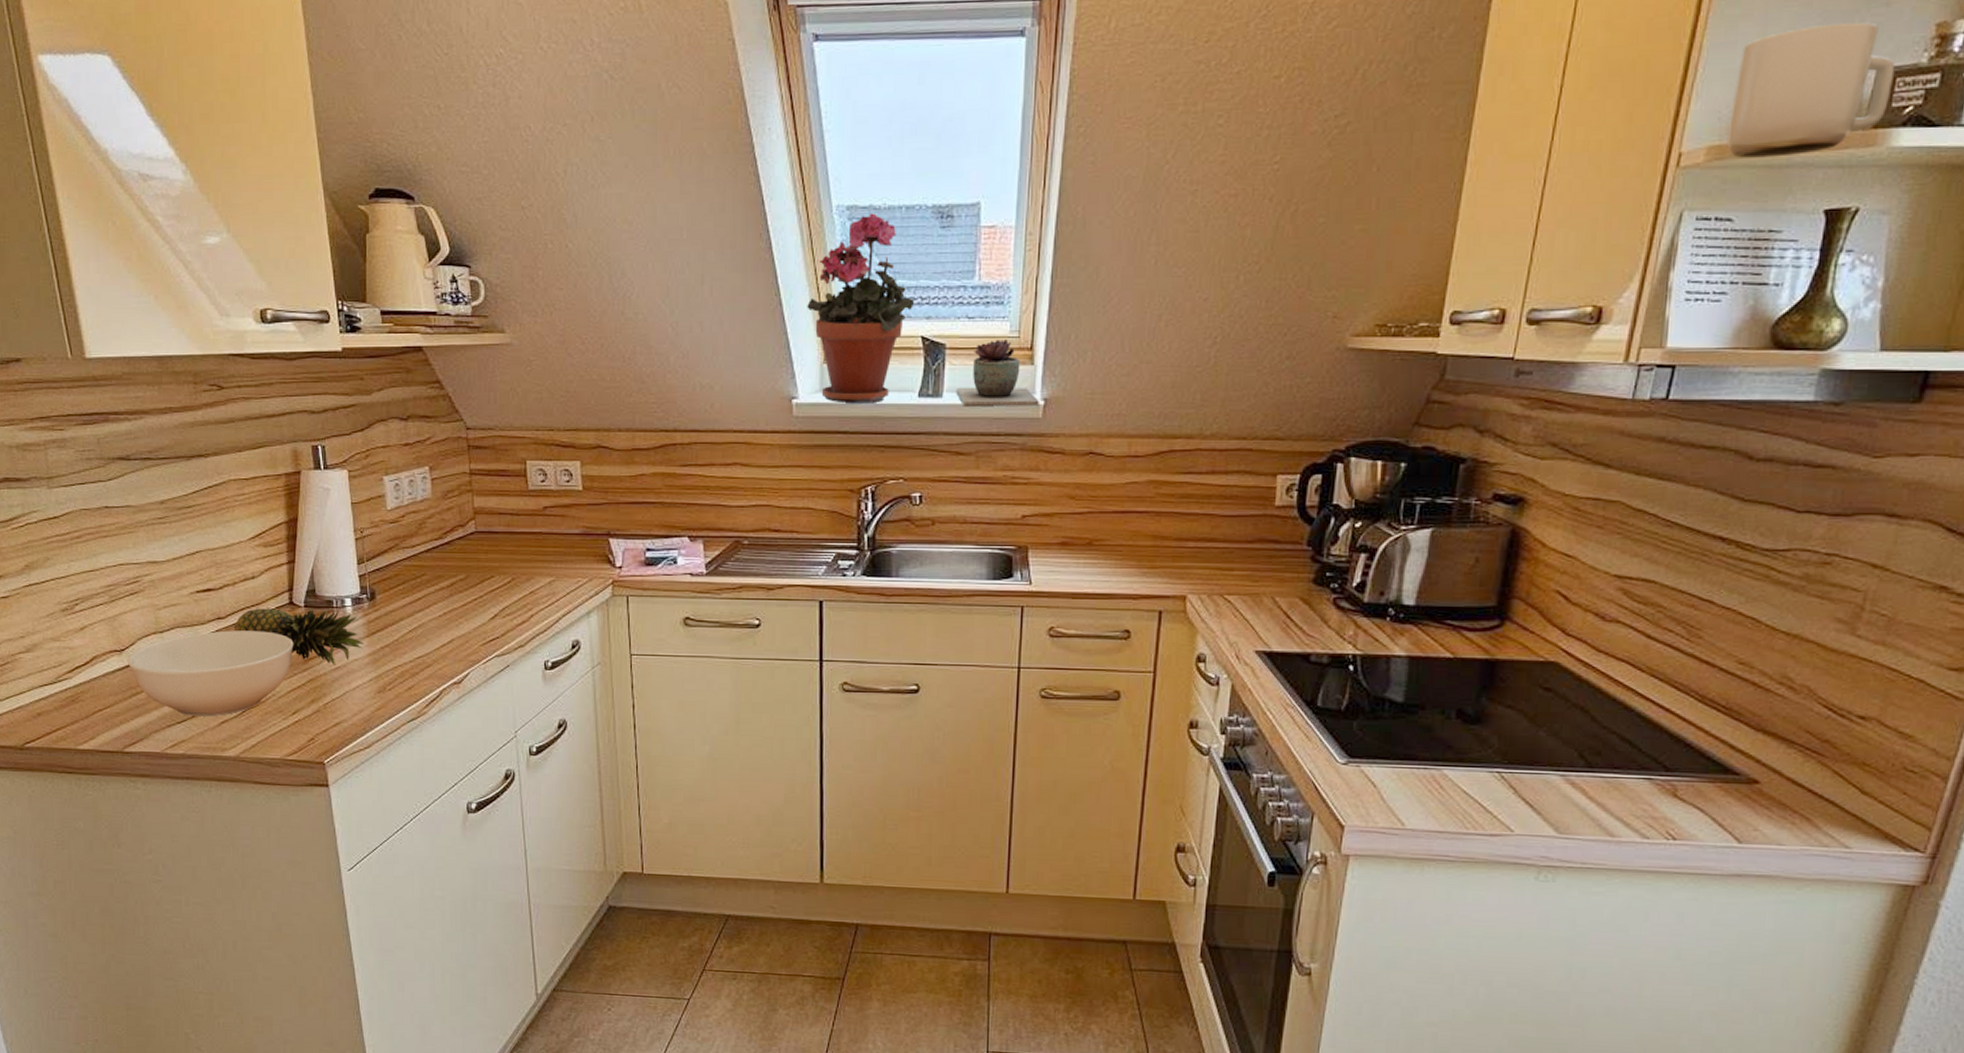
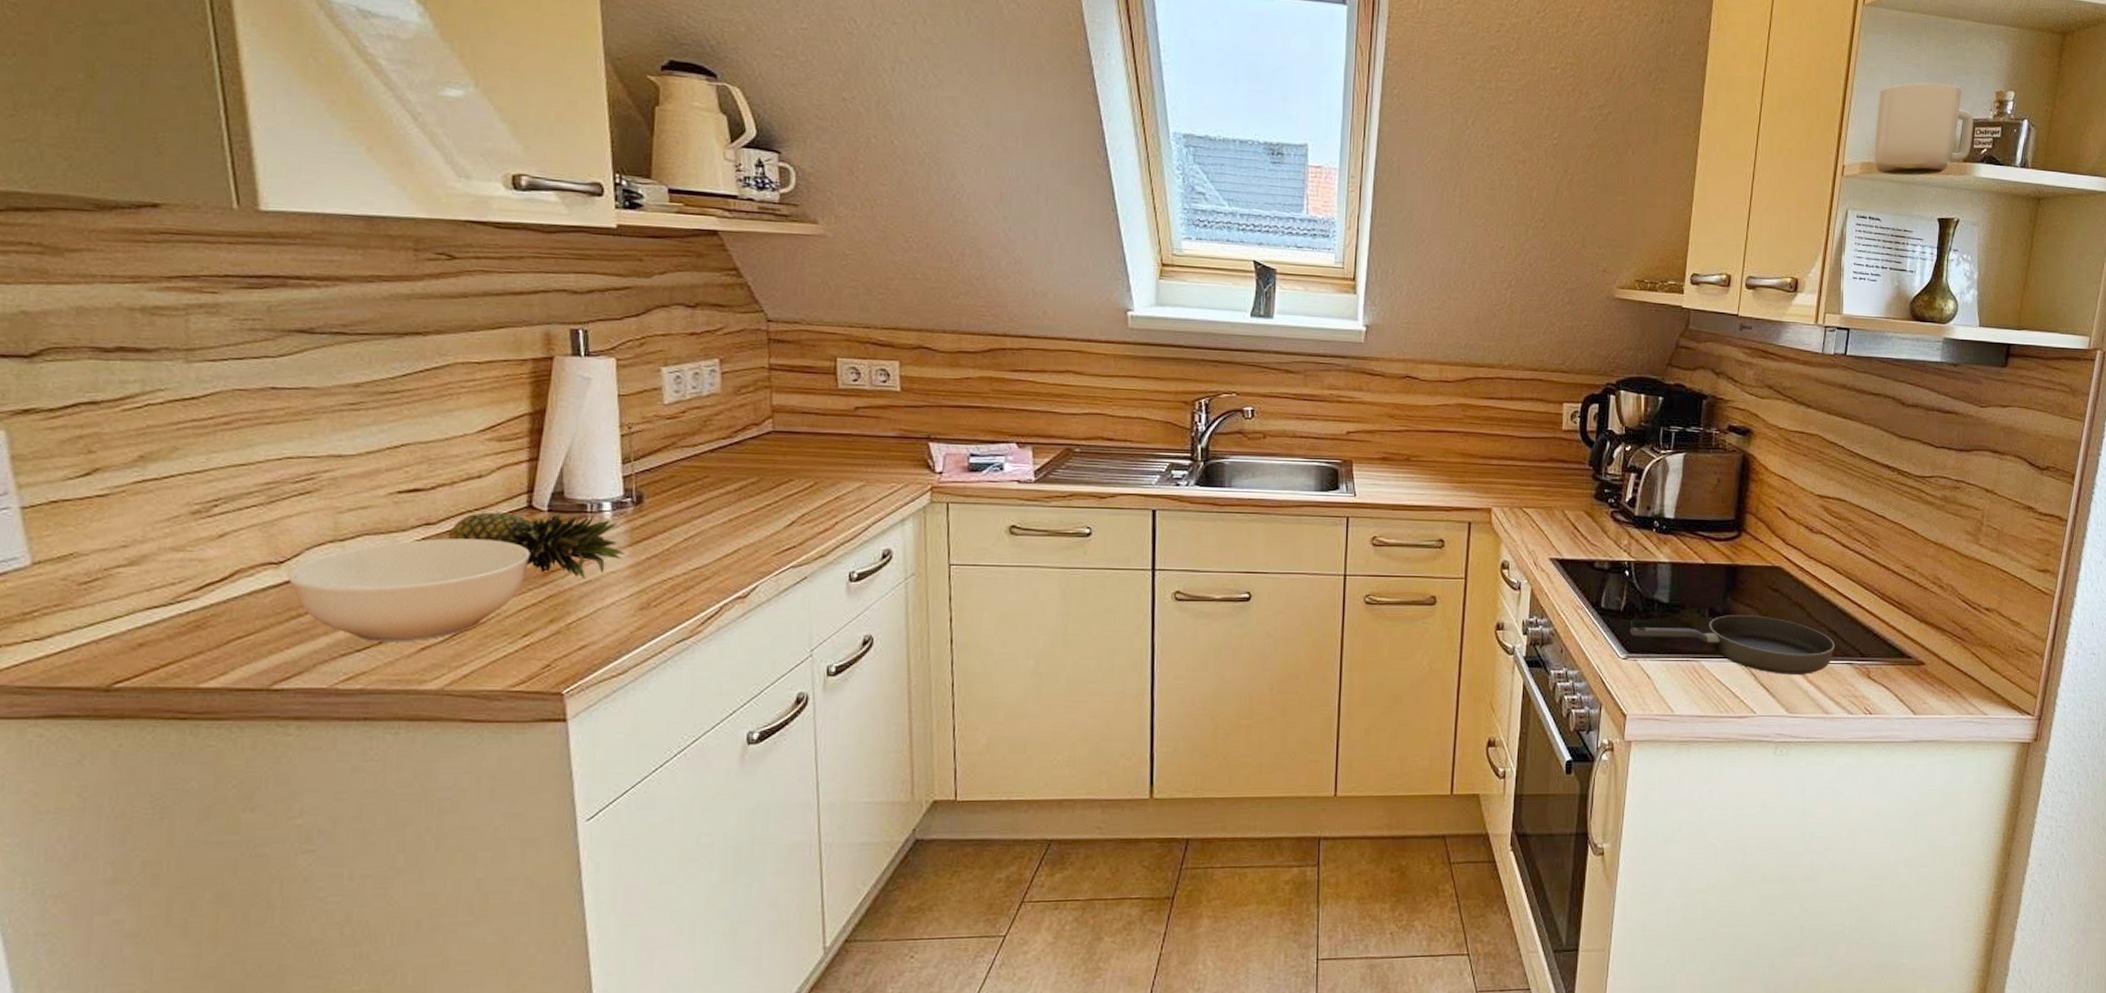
potted plant: present [807,213,915,404] -> none [1143,143,1248,320]
succulent plant: present [956,339,1039,406] -> none [1286,269,1361,332]
frying pan: none [1351,717,1629,790] -> present [1629,615,1835,674]

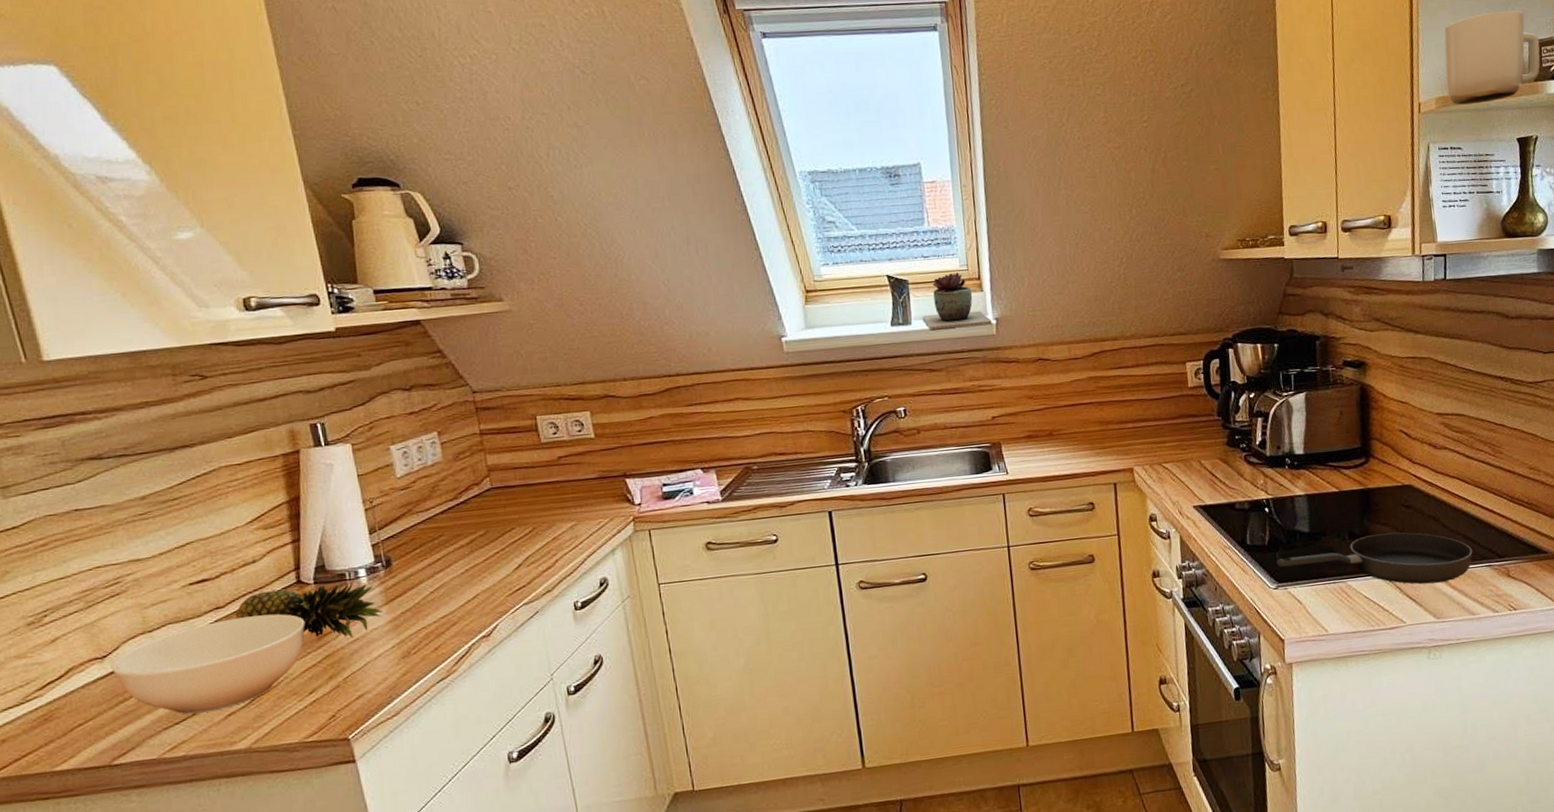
succulent plant: none [1286,269,1361,332] -> present [922,272,992,331]

